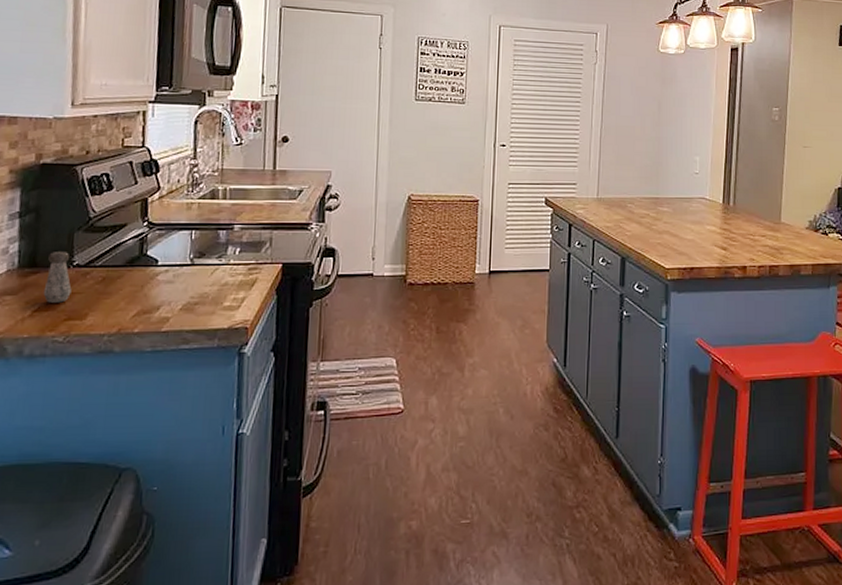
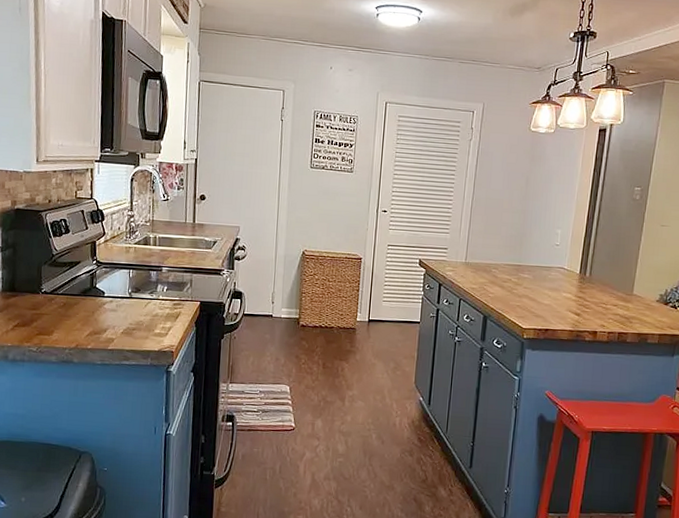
salt shaker: present [43,252,72,303] -> none [21,280,41,321]

